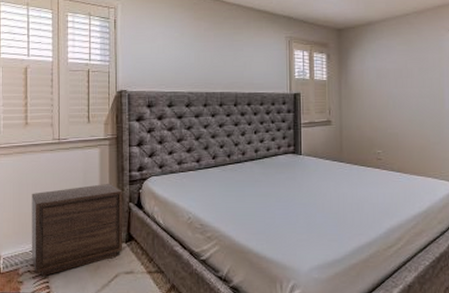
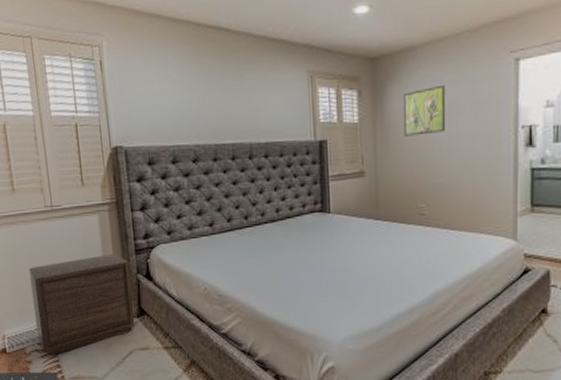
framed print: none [363,53,399,93] -> present [403,84,446,136]

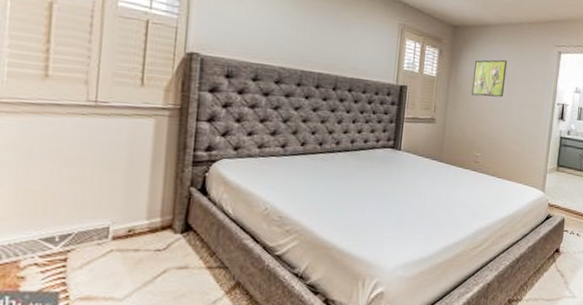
nightstand: present [29,253,135,354] -> none [41,161,183,270]

